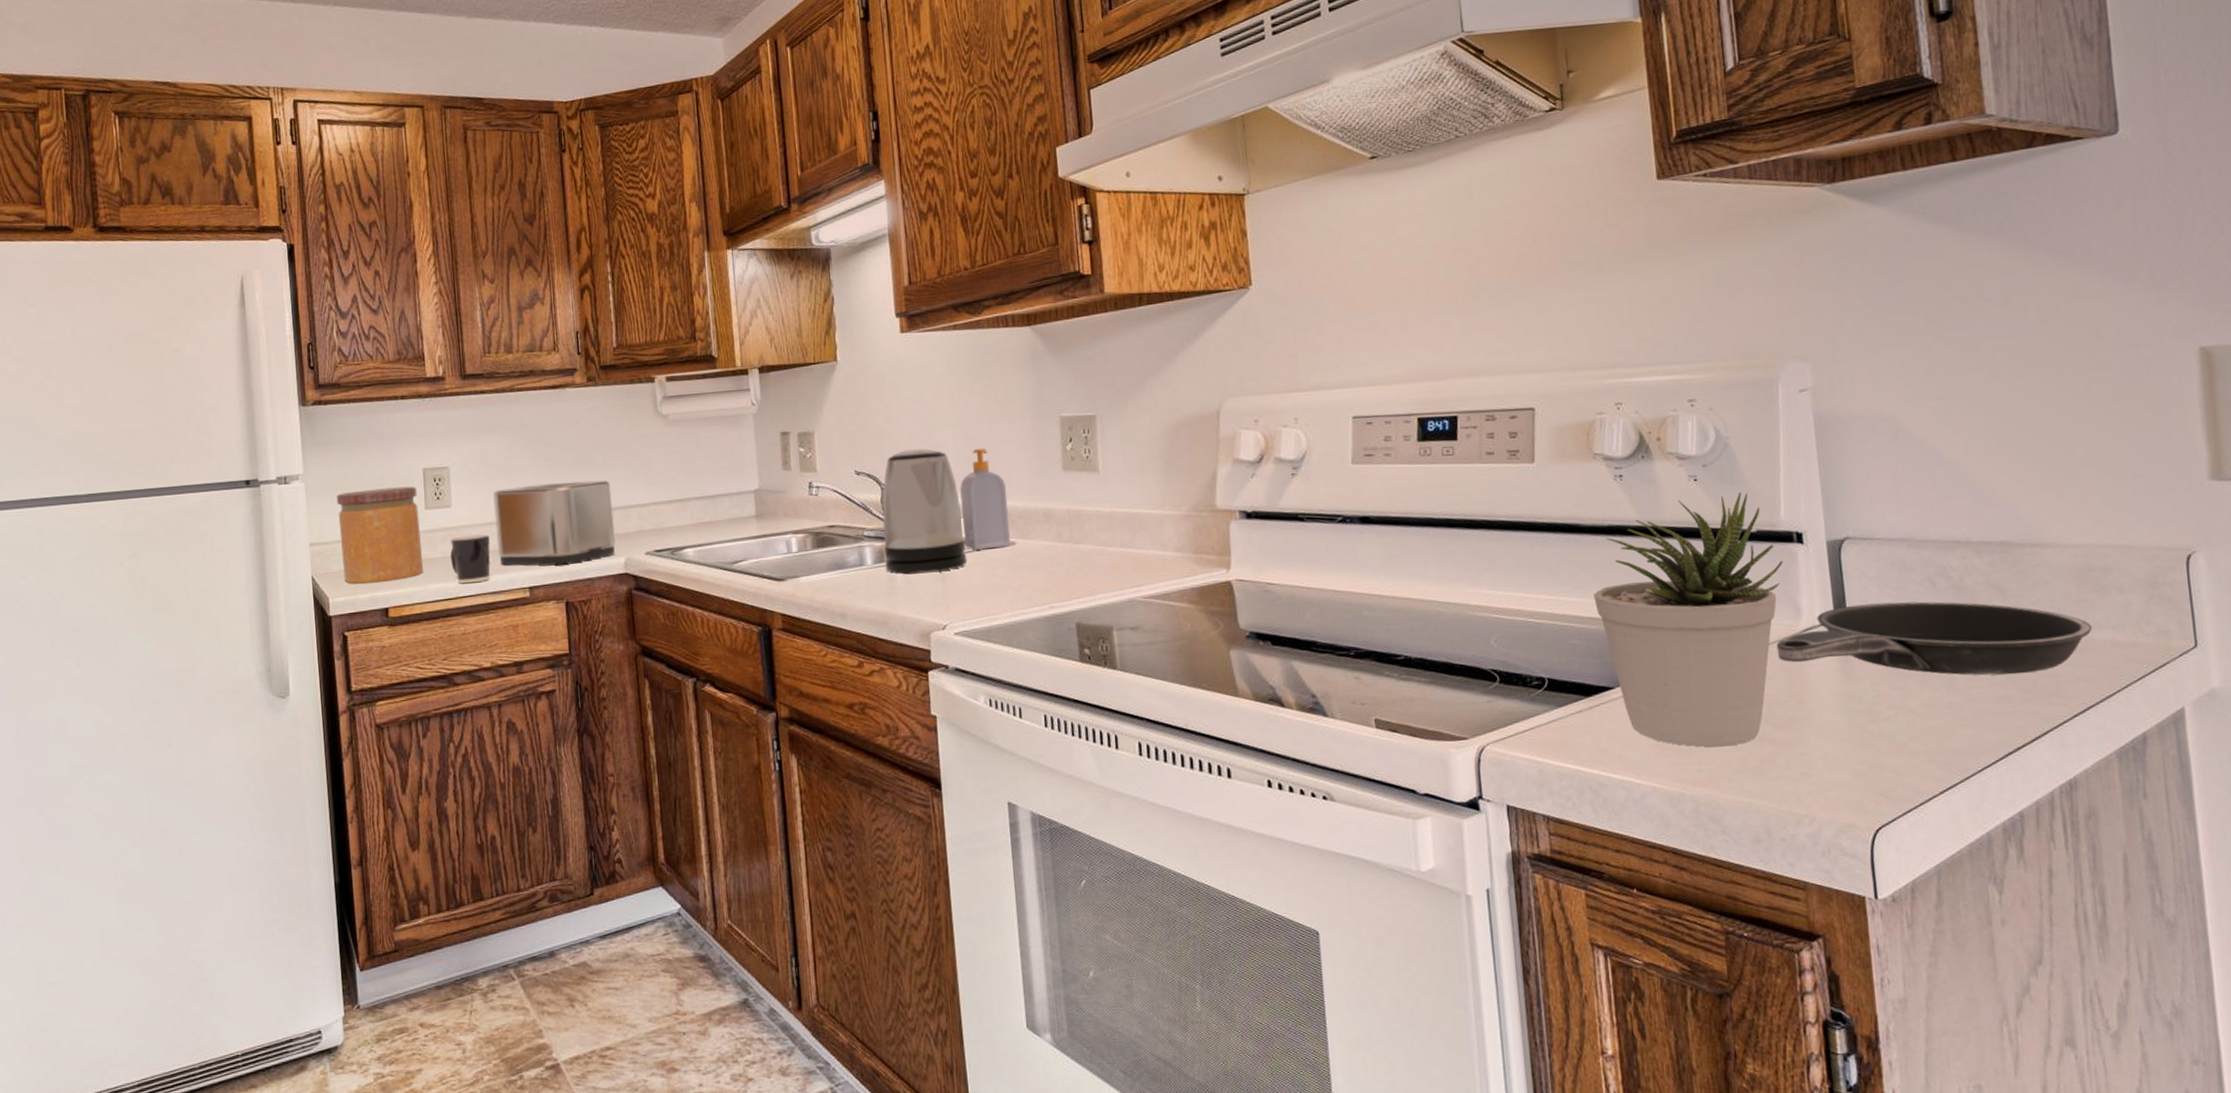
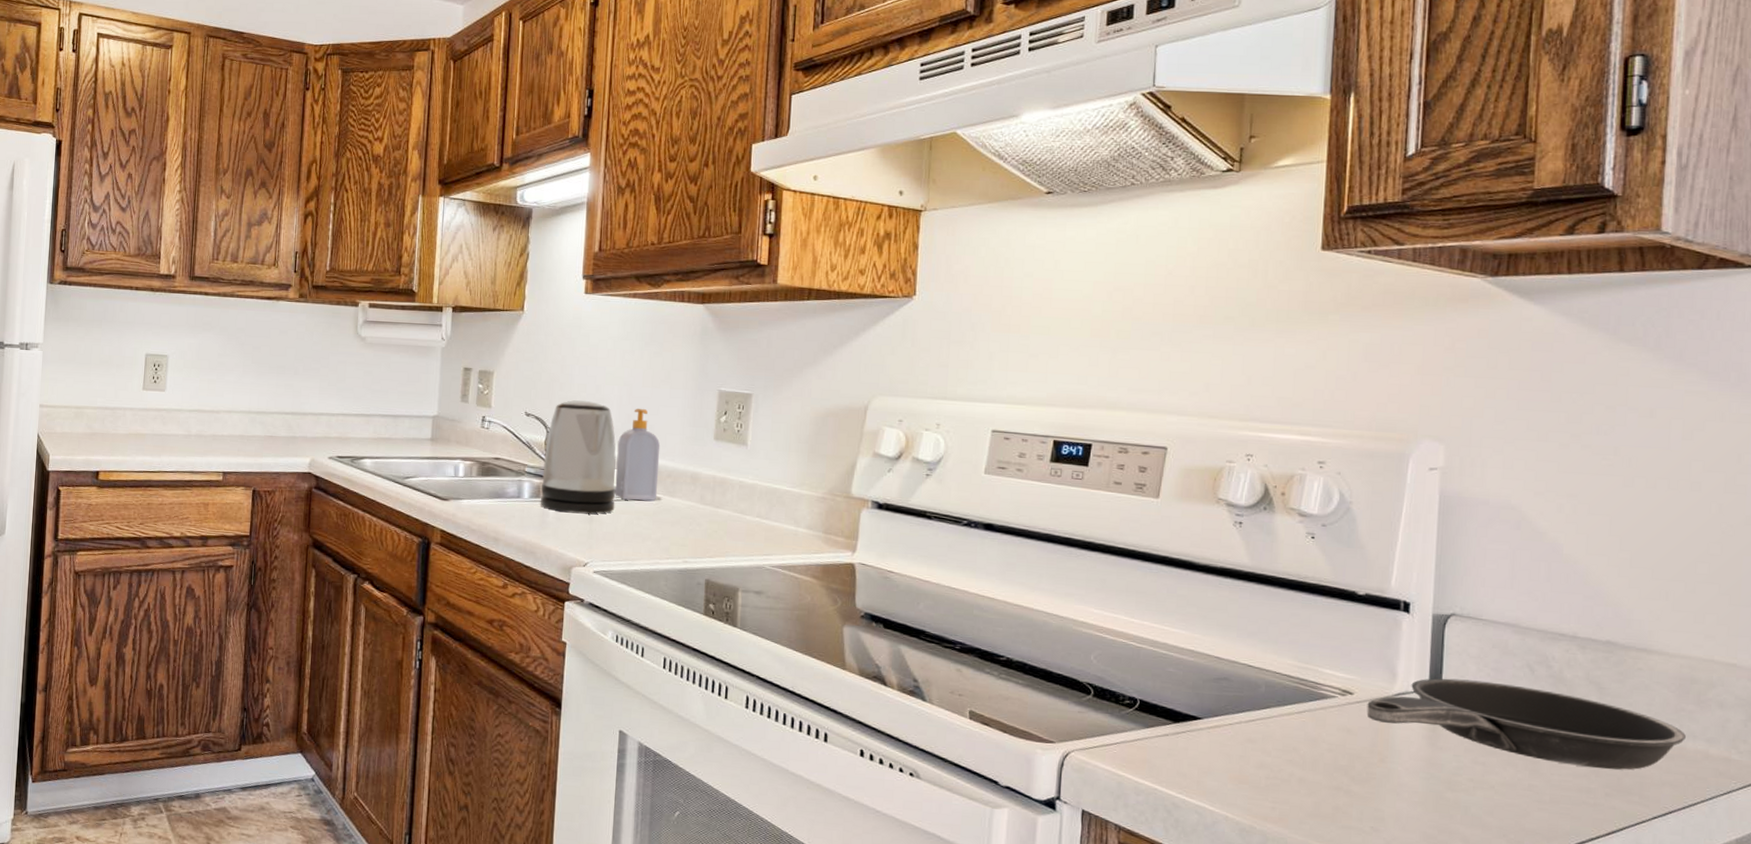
jar: present [337,486,424,585] -> none [65,365,138,449]
mug: present [450,534,491,584] -> none [158,418,195,461]
toaster: present [493,480,616,566] -> none [200,382,307,457]
potted plant: present [1594,493,1783,747] -> none [1196,554,1386,791]

